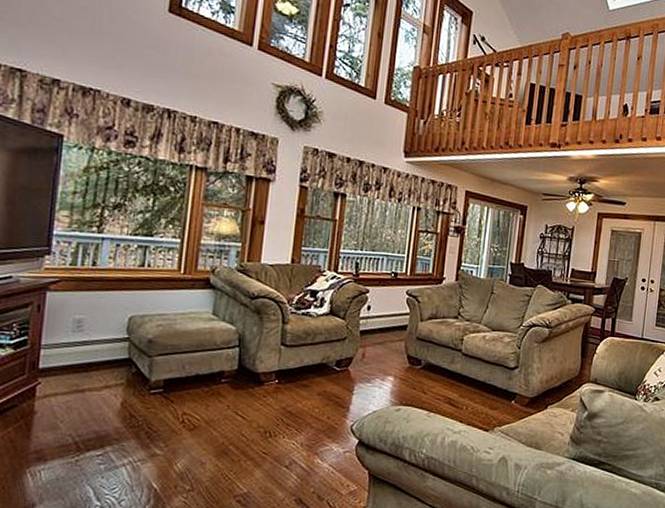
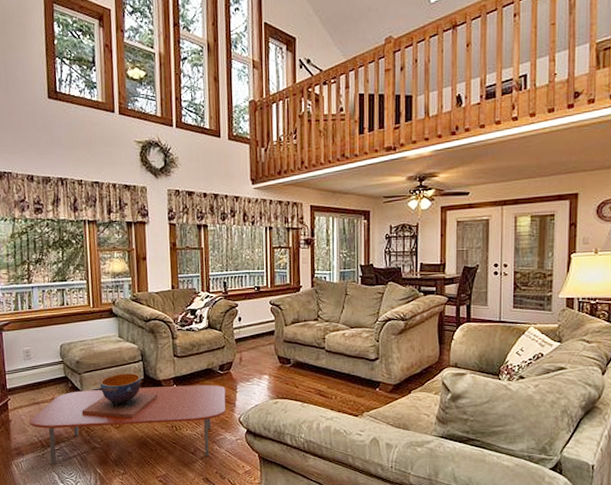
coffee table: none [63,378,340,476] -> present [29,385,226,465]
decorative bowl: none [144,360,253,419] -> present [81,373,158,419]

